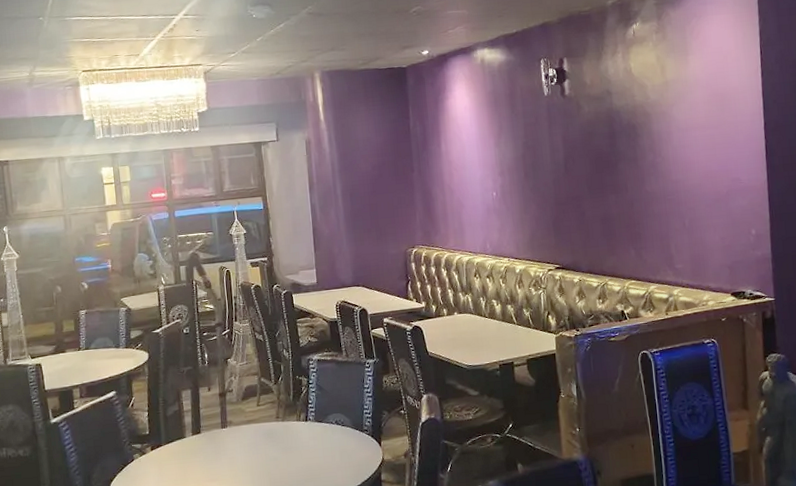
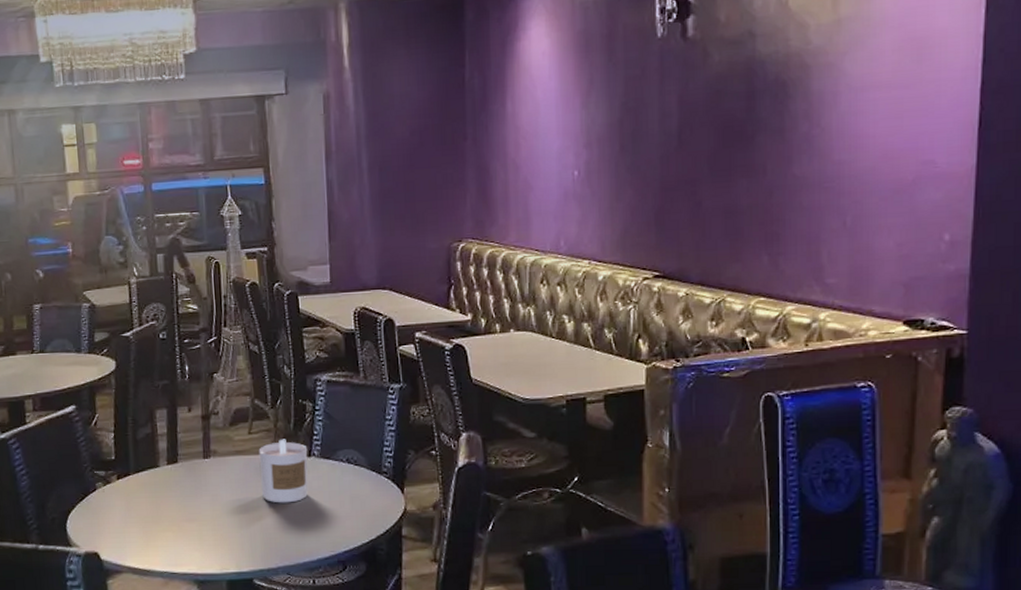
candle: none [266,408,306,461] -> present [258,439,308,503]

